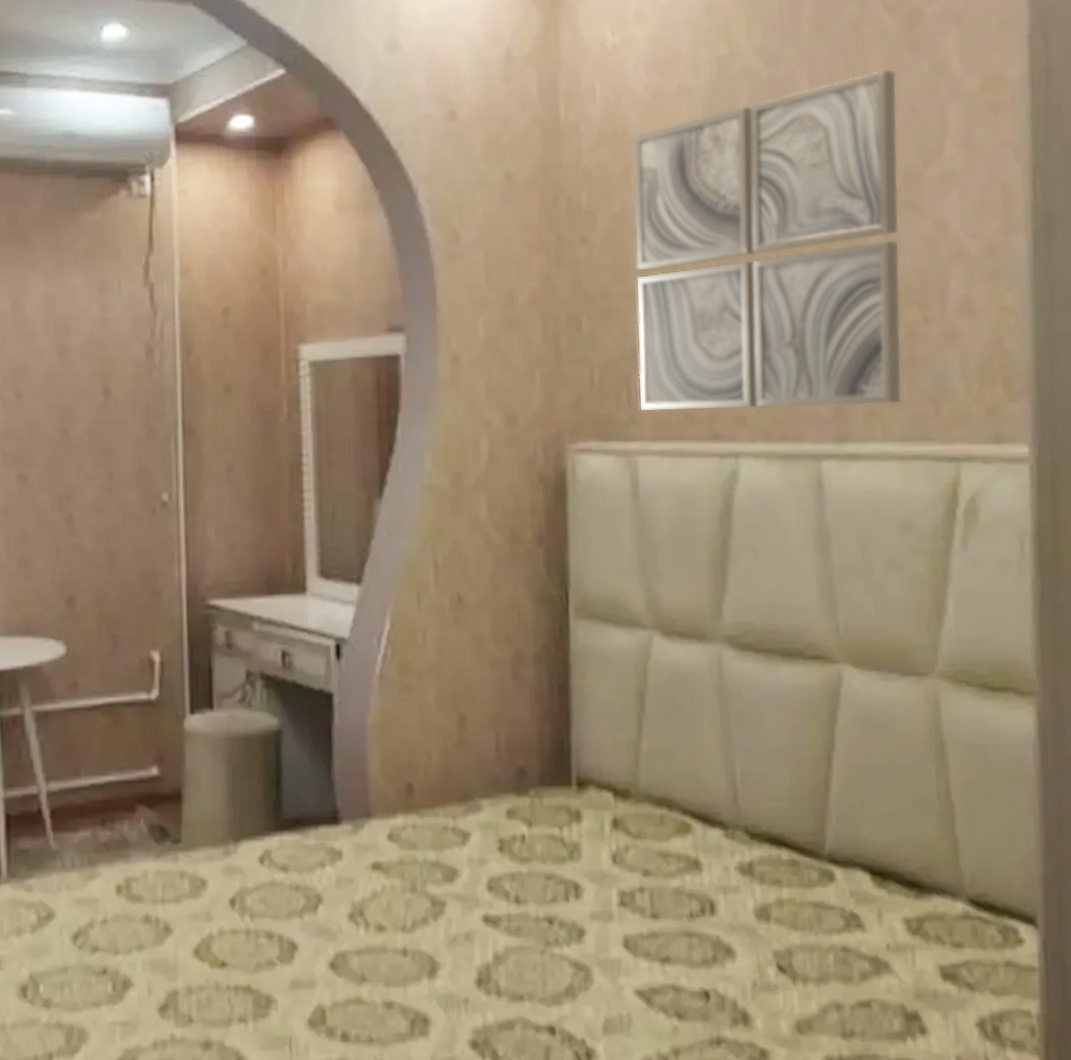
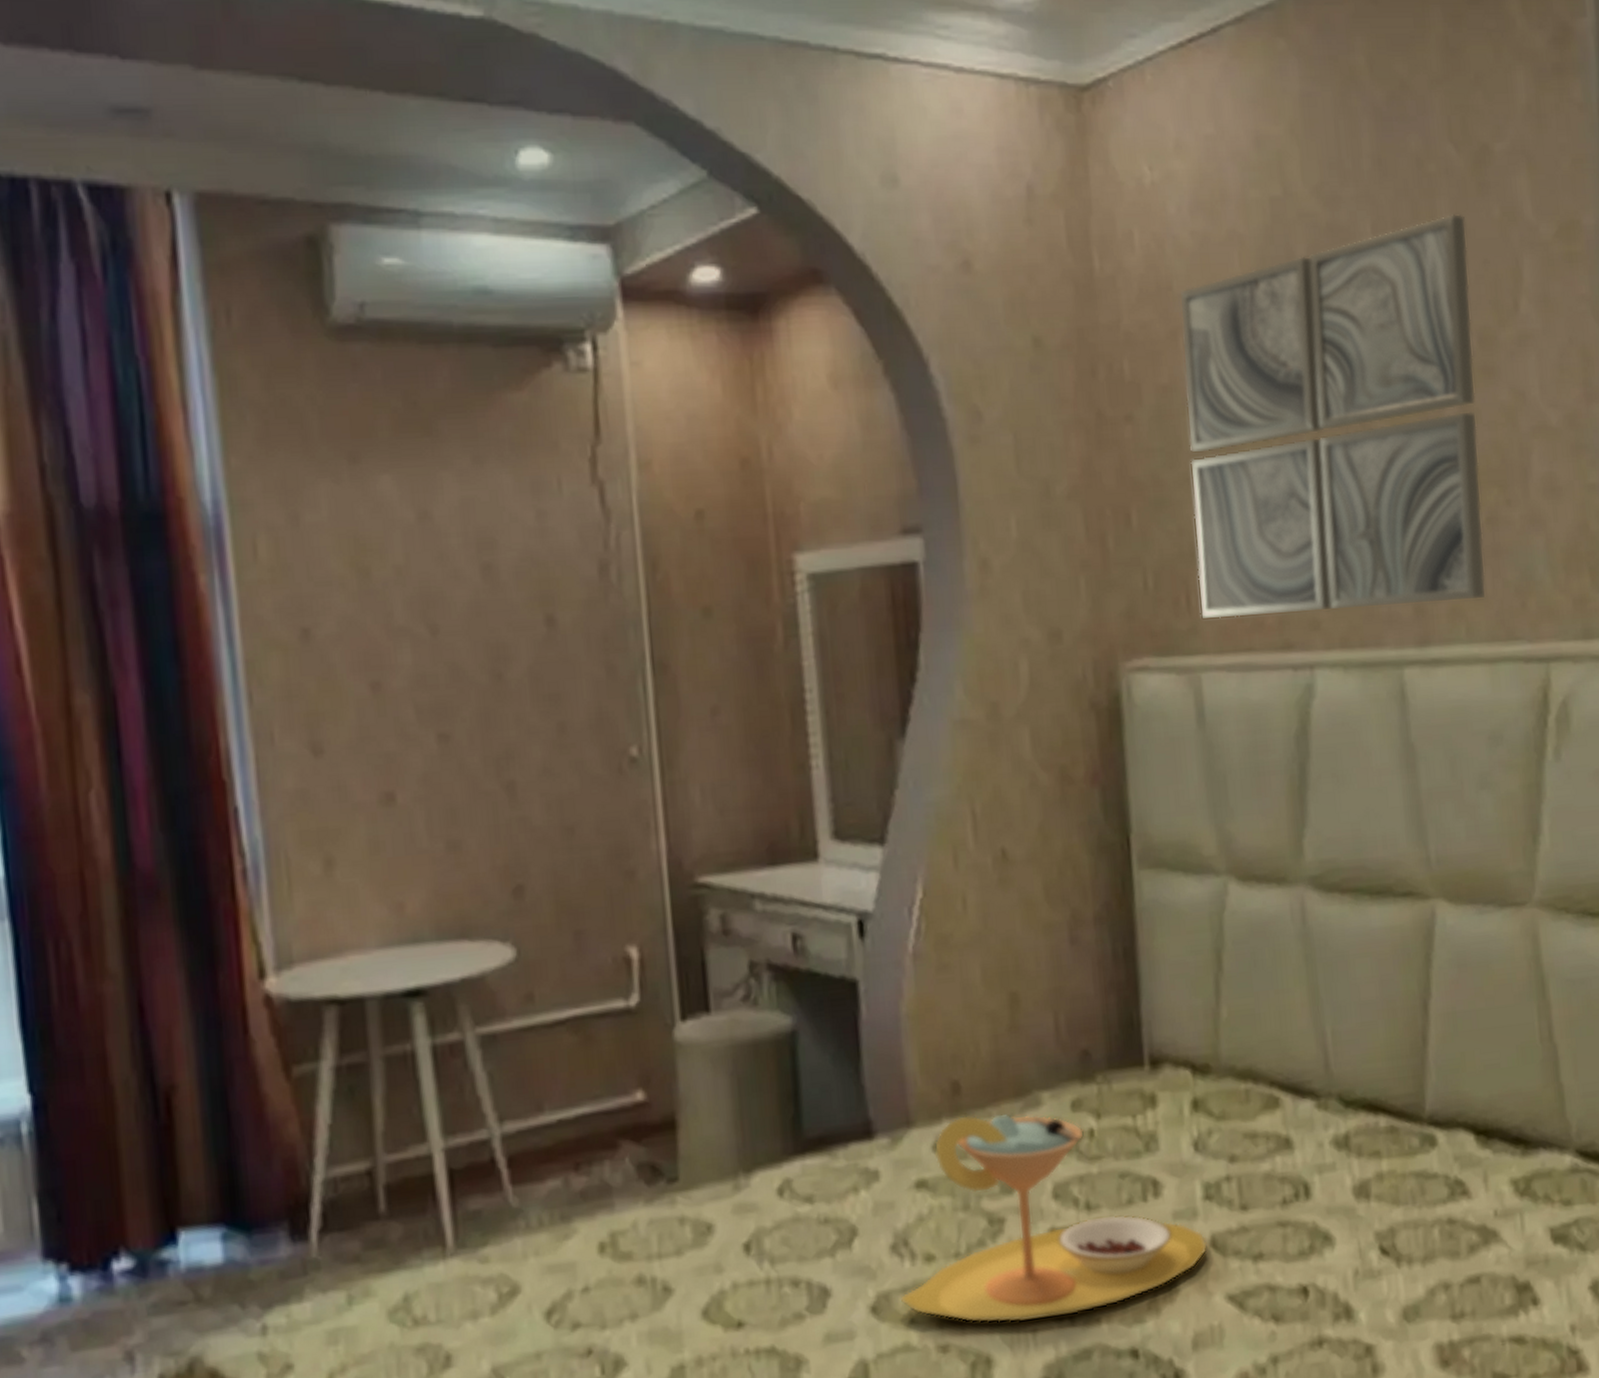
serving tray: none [354,813,620,991] -> present [900,1114,1208,1323]

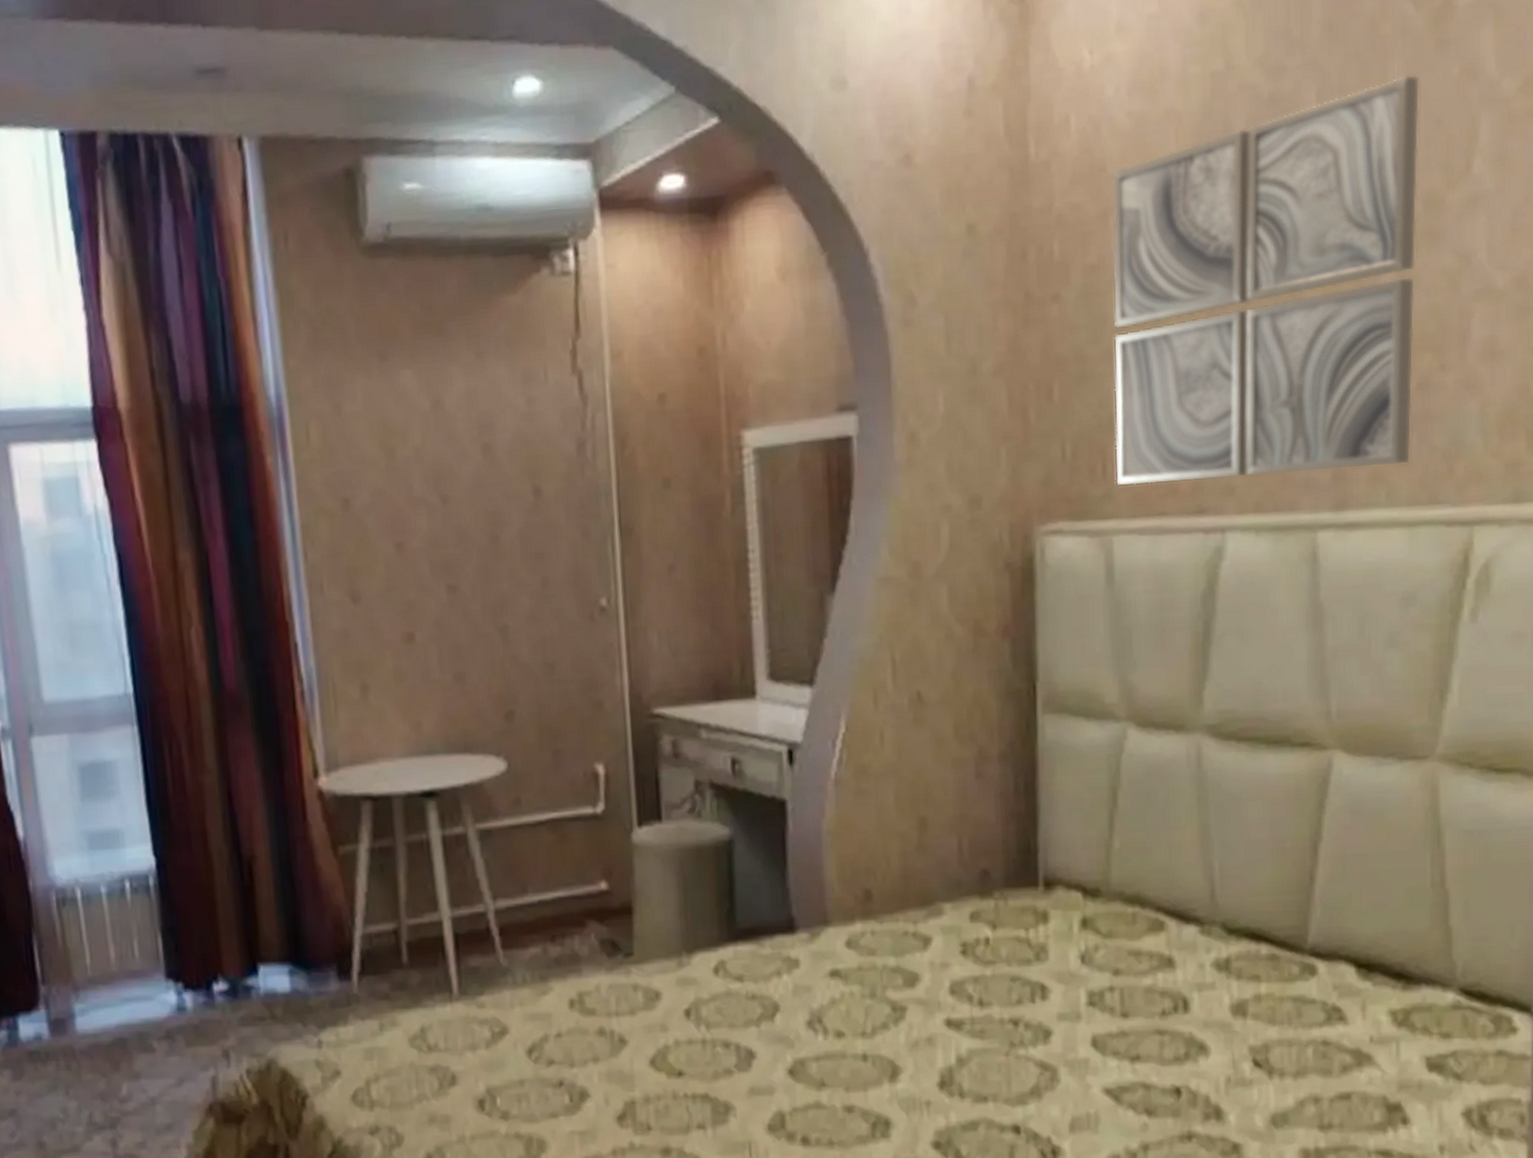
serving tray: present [900,1114,1208,1323] -> none [813,919,1088,1094]

